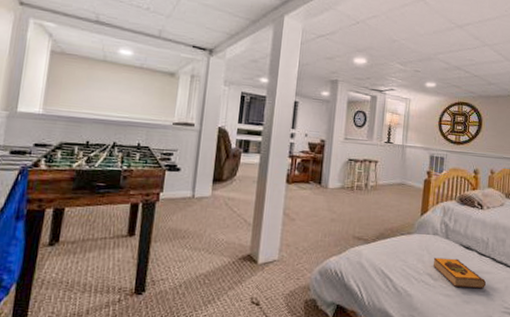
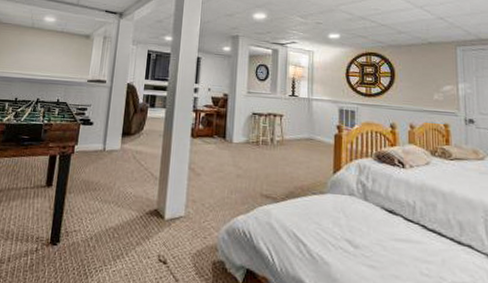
hardback book: present [433,257,486,289] -> none [351,221,417,262]

